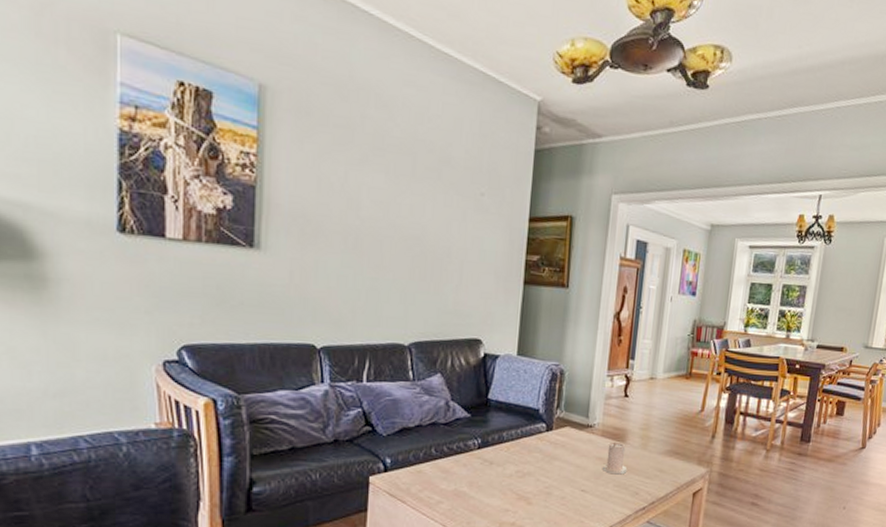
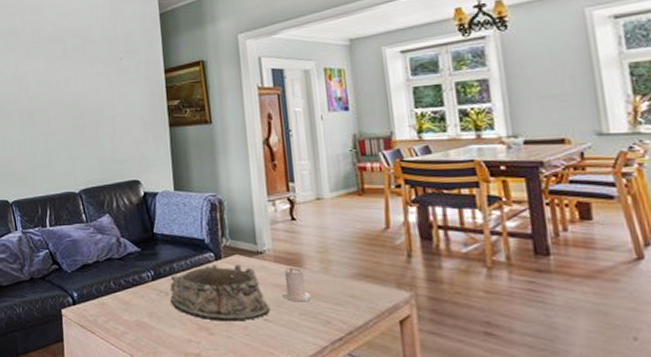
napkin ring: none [494,435,590,492] -> present [170,264,271,322]

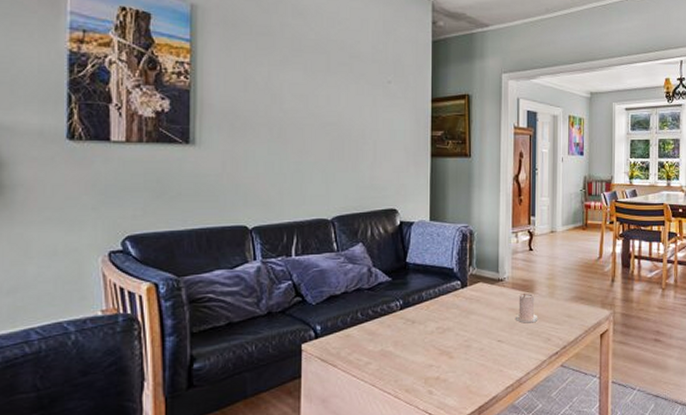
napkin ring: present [170,264,271,322] -> none [417,291,504,345]

